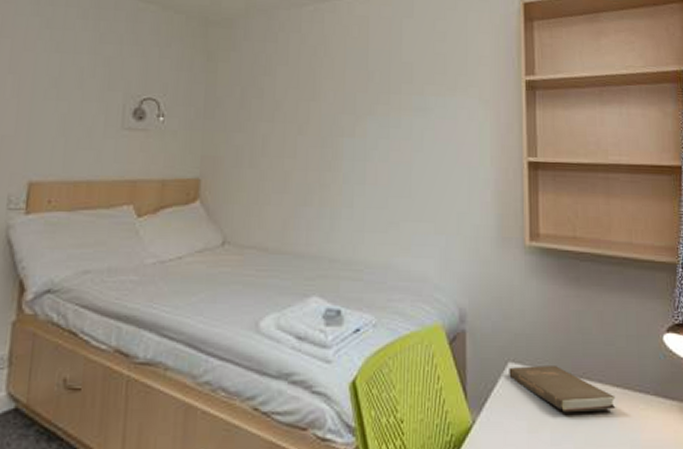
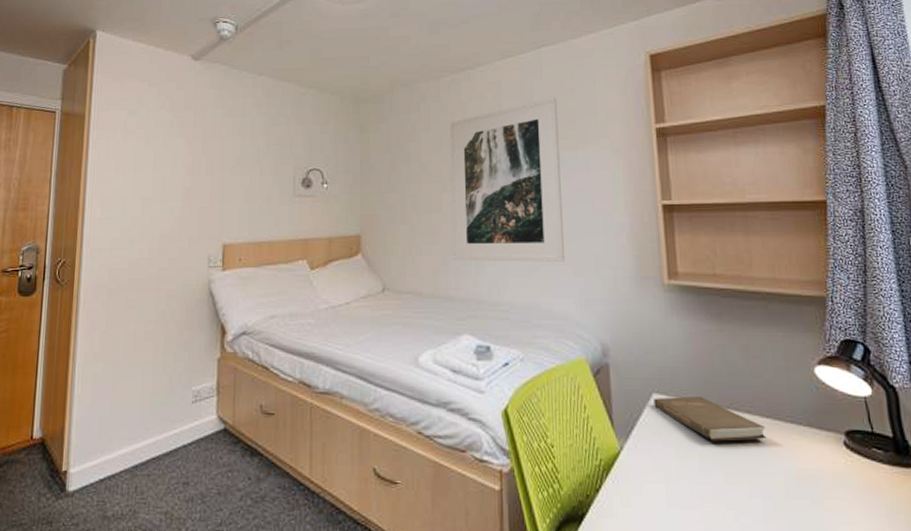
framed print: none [305,38,427,218] -> present [450,97,564,262]

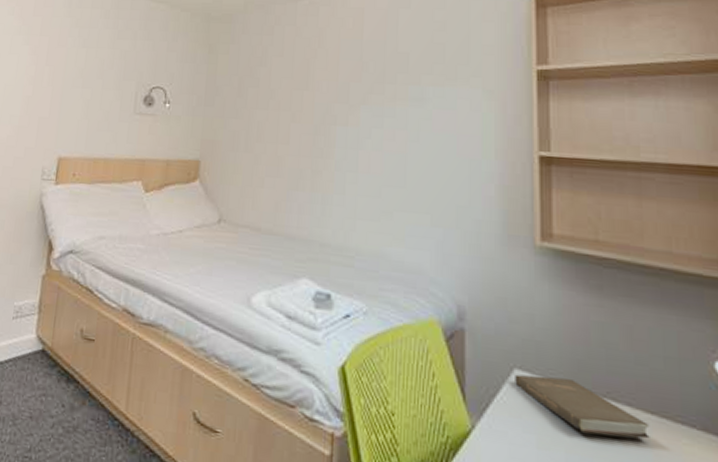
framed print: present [450,97,564,262] -> none [297,28,425,210]

